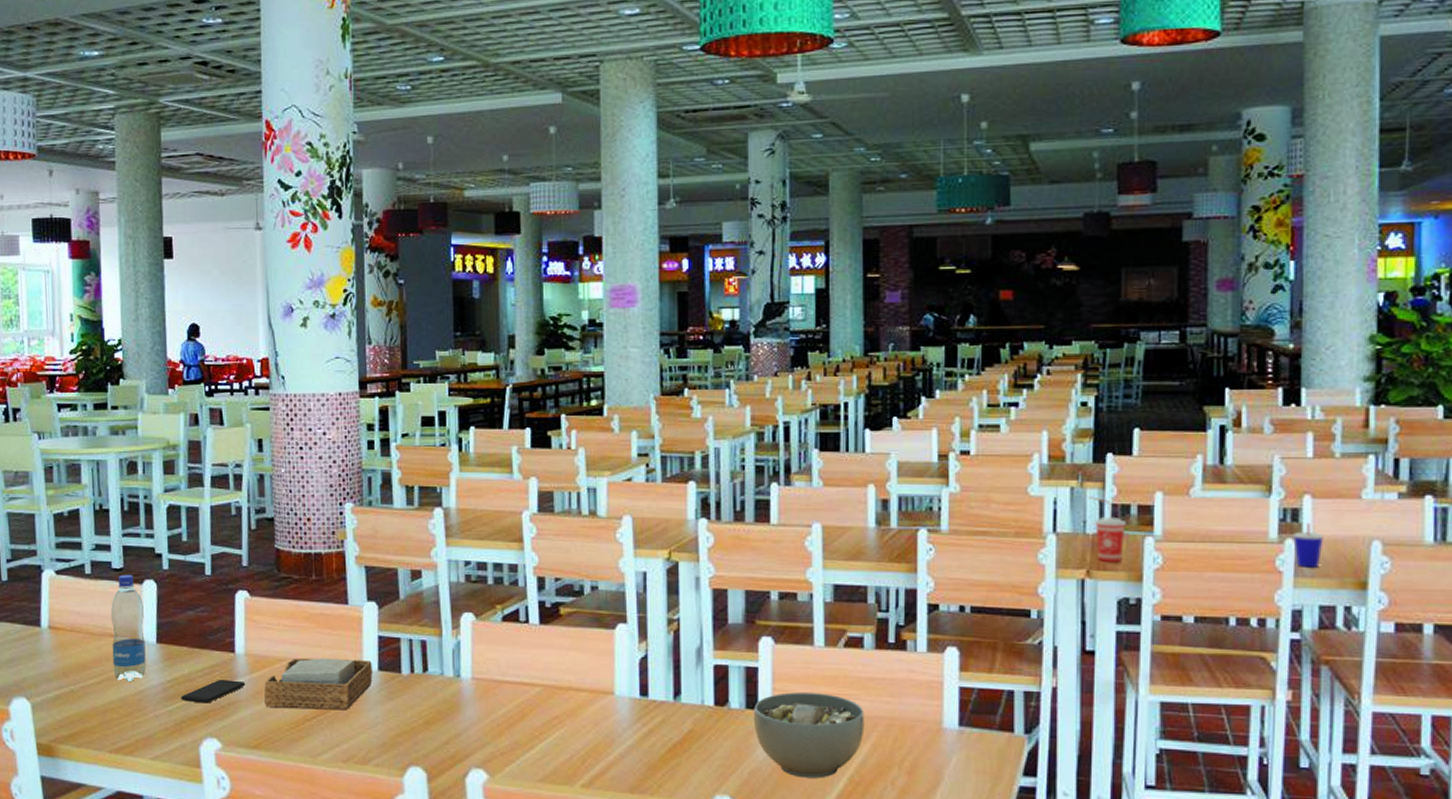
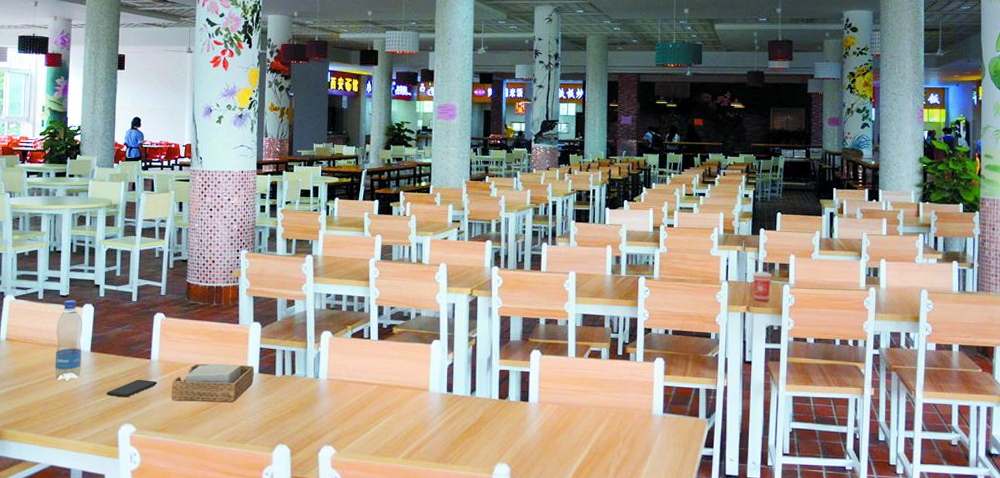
soup bowl: present [753,692,864,778] -> none [525,389,601,451]
beverage cup: present [1293,523,1324,567] -> none [874,278,893,307]

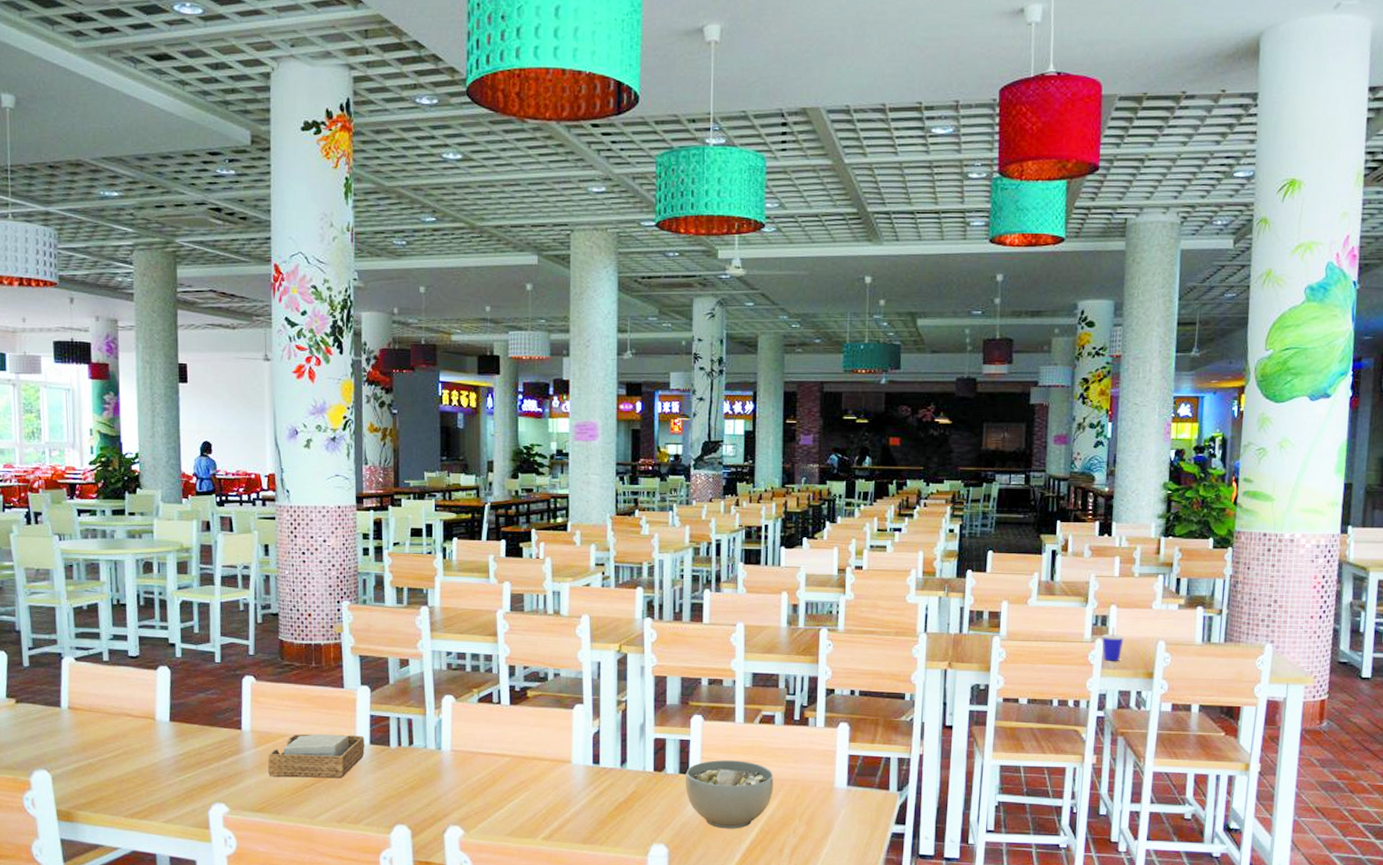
bottle: present [55,299,82,381] -> none [127,661,160,755]
mobile phone: present [106,379,157,398] -> none [191,752,251,774]
soup bowl: none [525,389,601,451] -> present [685,760,774,829]
beverage cup: present [749,257,772,301] -> none [952,604,980,656]
beverage cup: none [874,278,893,307] -> present [1102,627,1124,661]

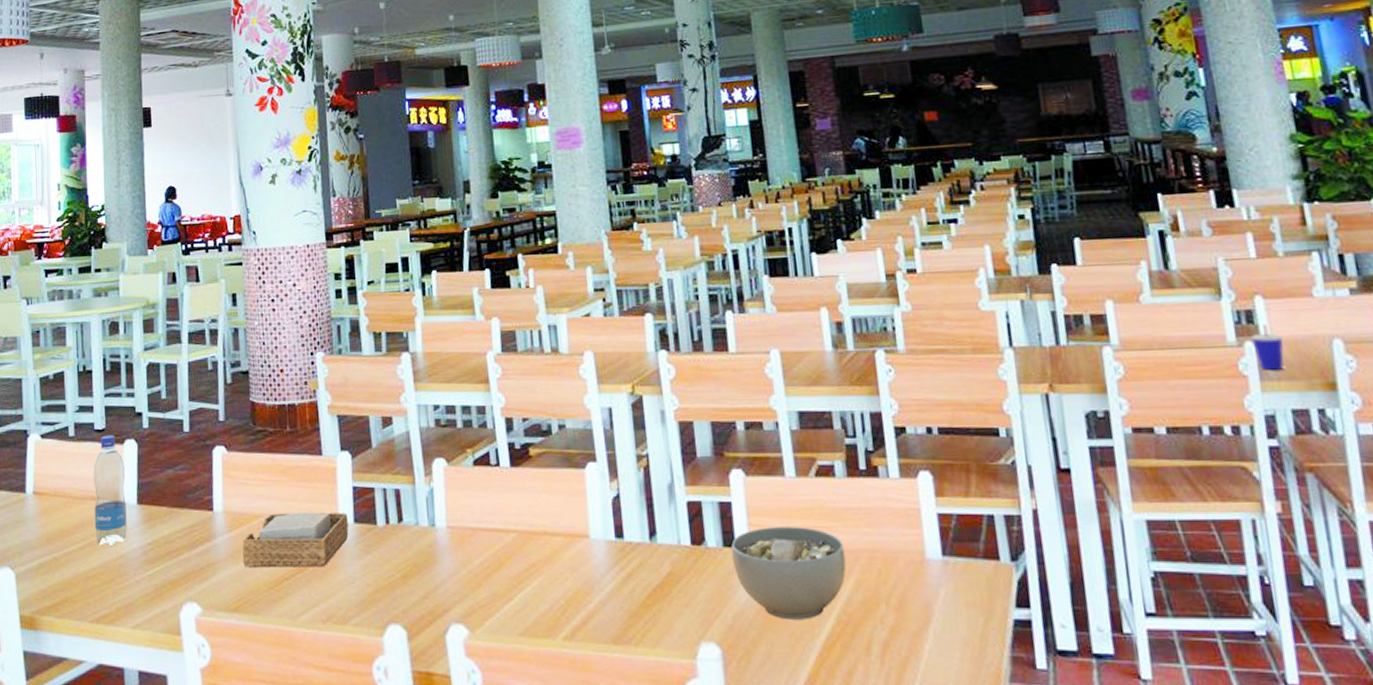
bottle: none [127,661,160,755] -> present [92,434,127,546]

